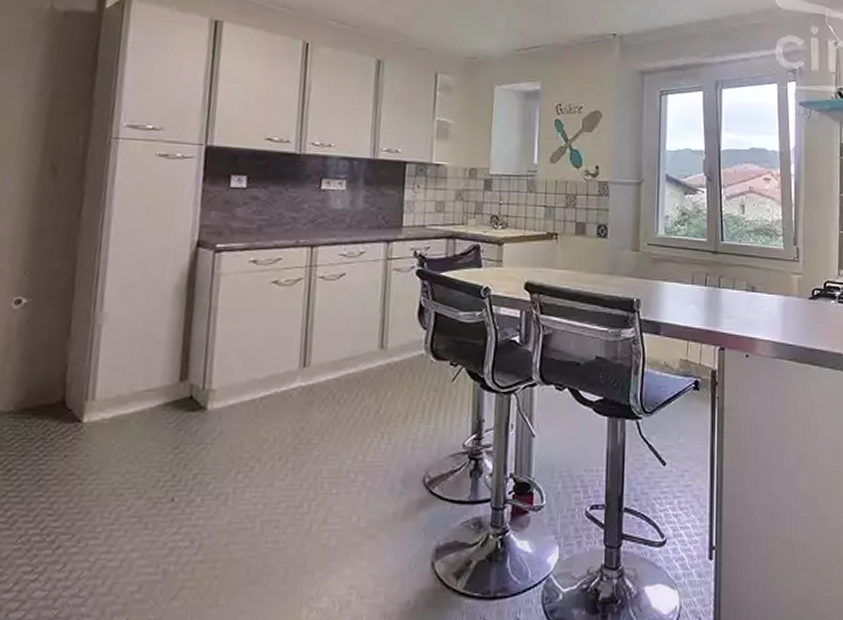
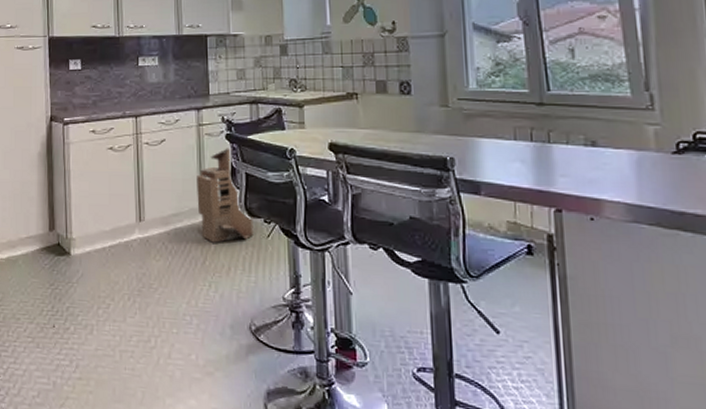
carton: none [376,285,439,391] -> present [195,148,254,244]

